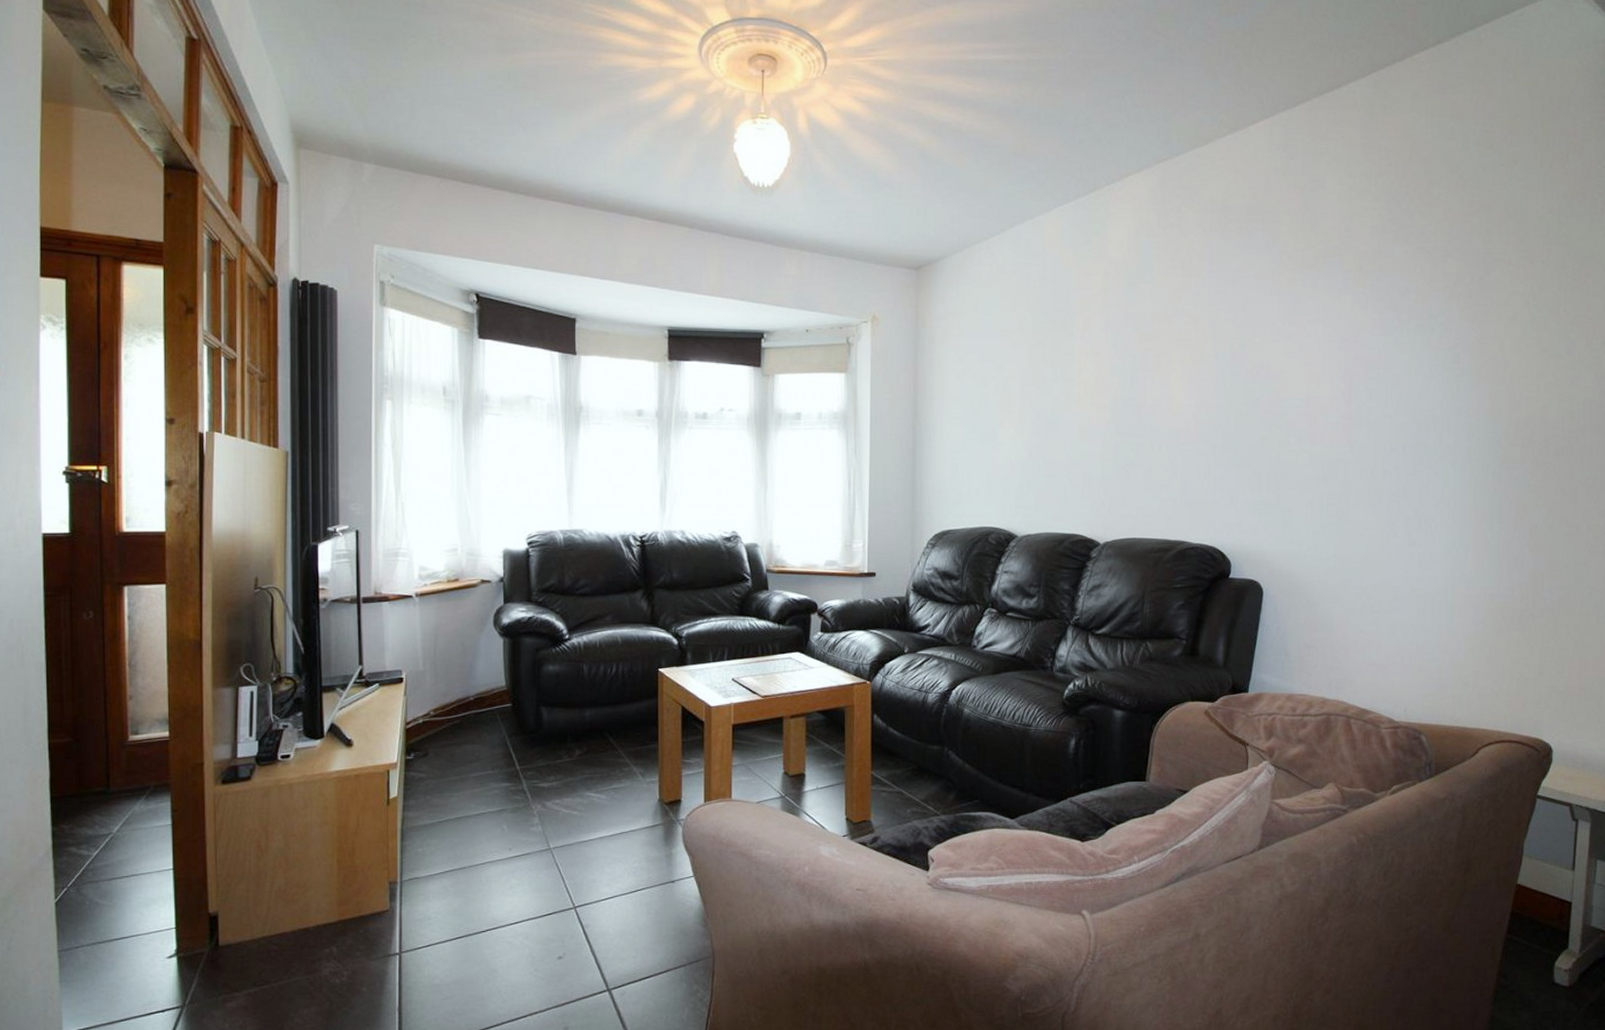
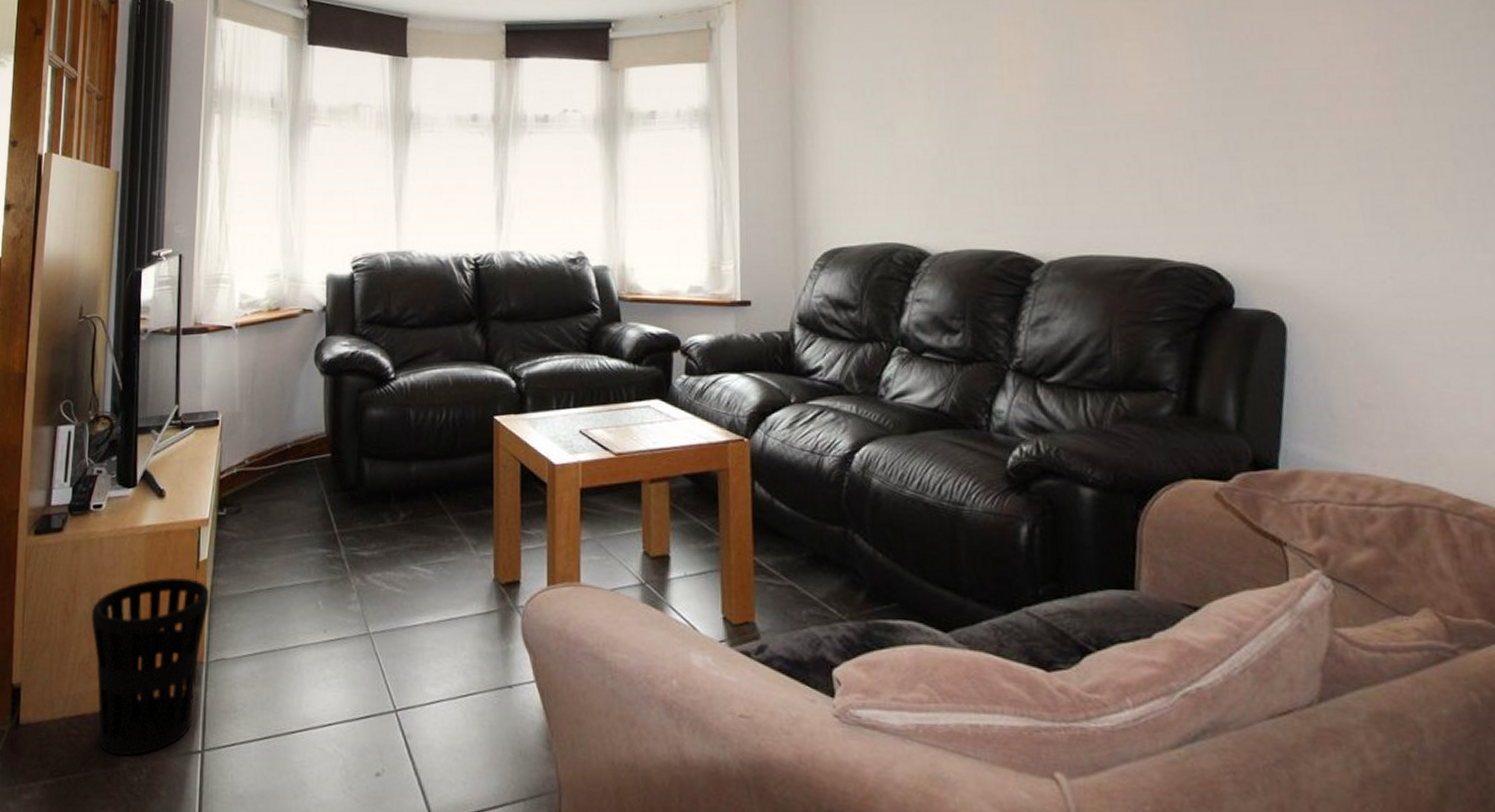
wastebasket: none [286,813,400,963] -> present [91,577,209,756]

